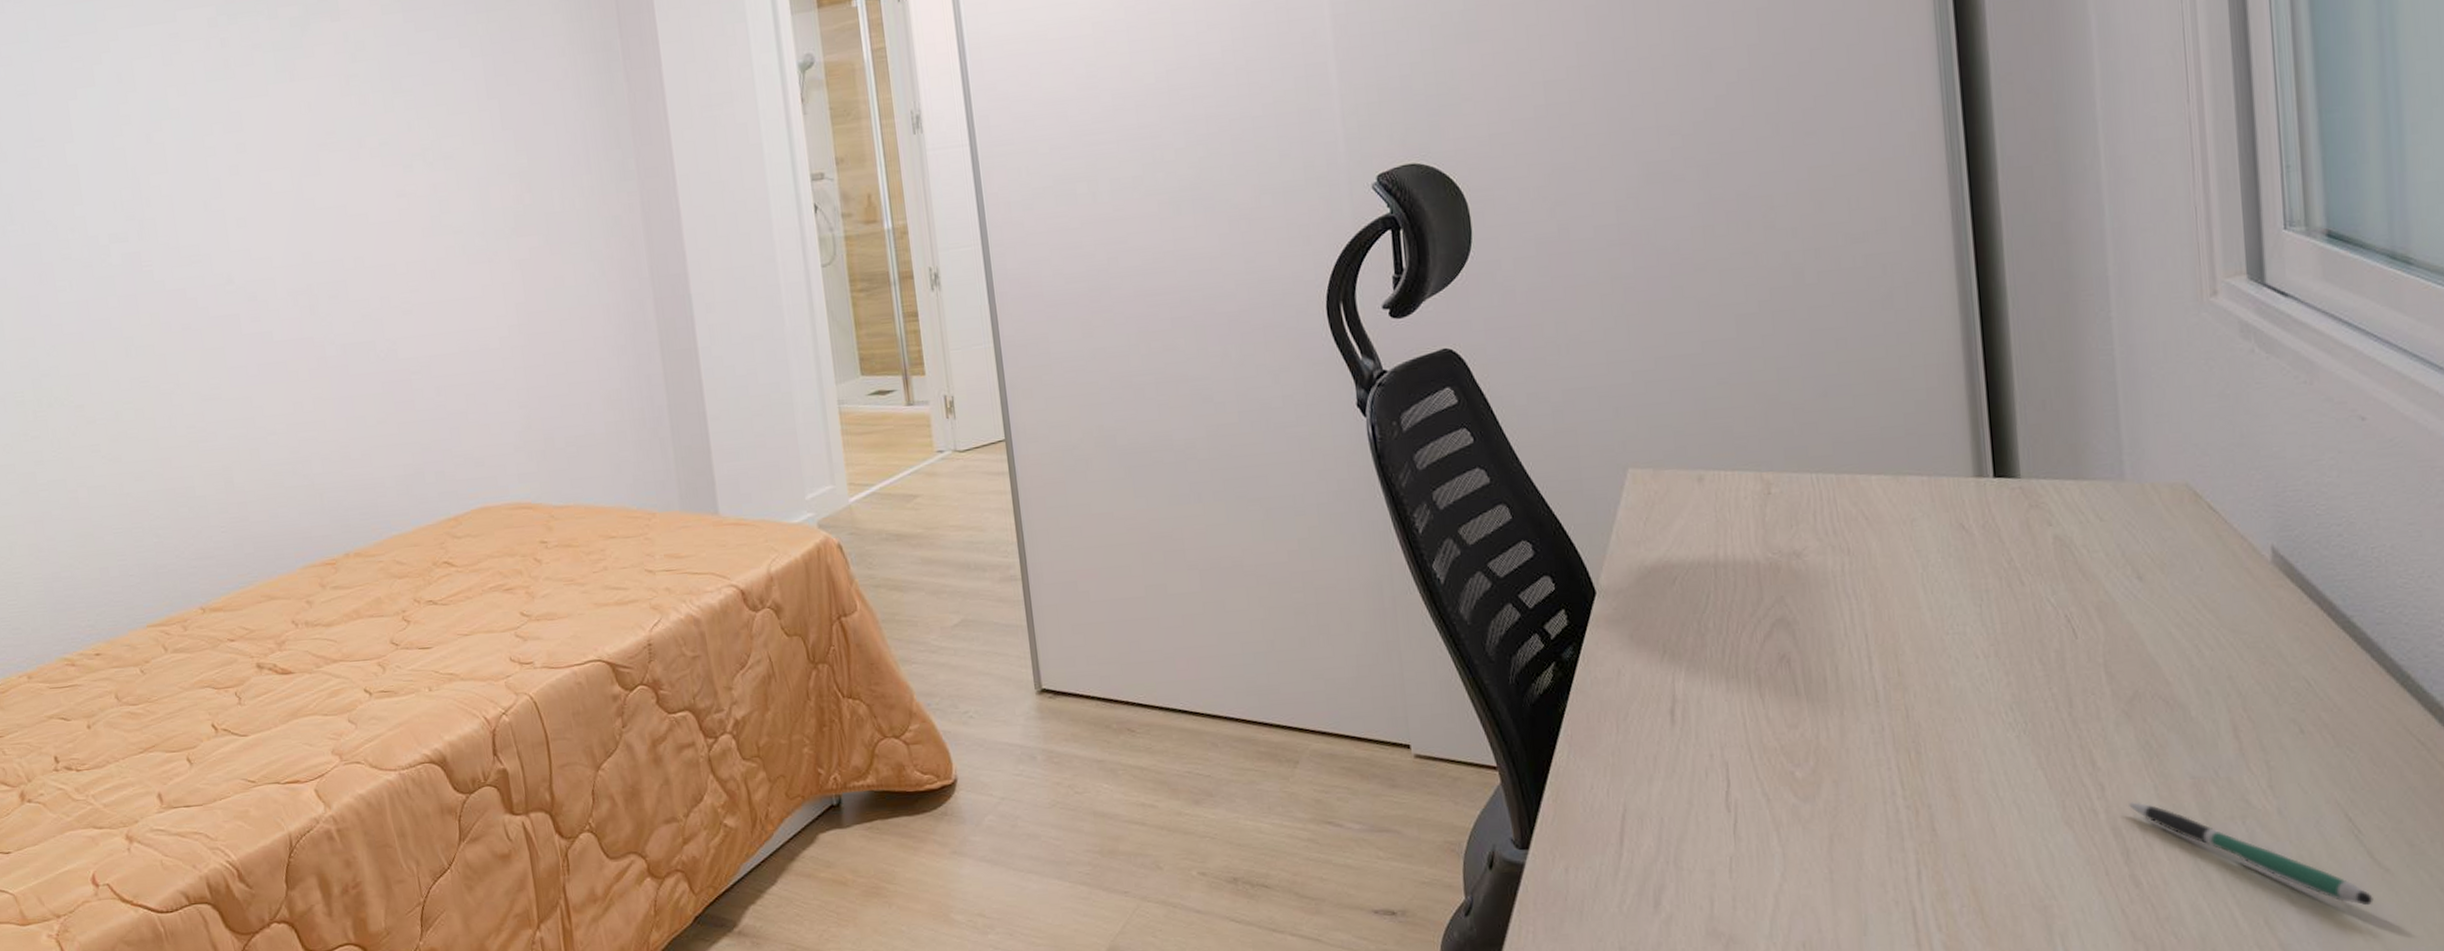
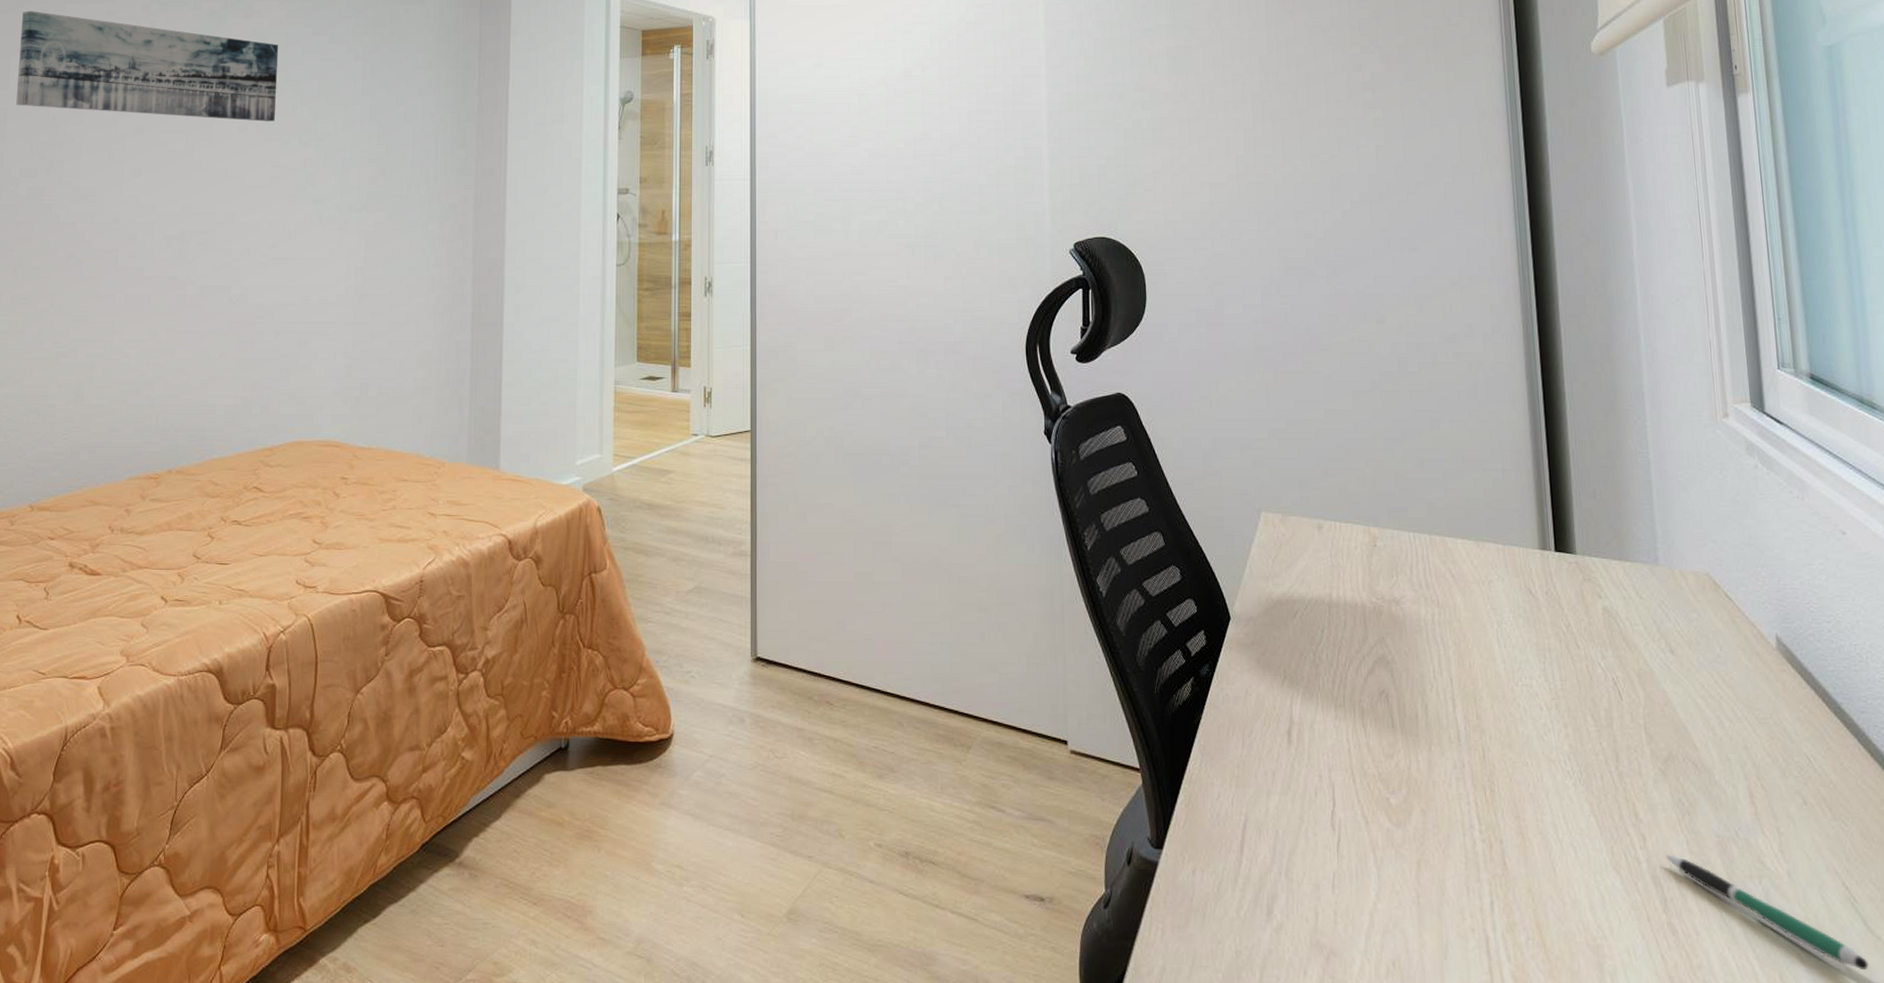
wall art: none [70,43,390,160] -> present [16,11,278,121]

